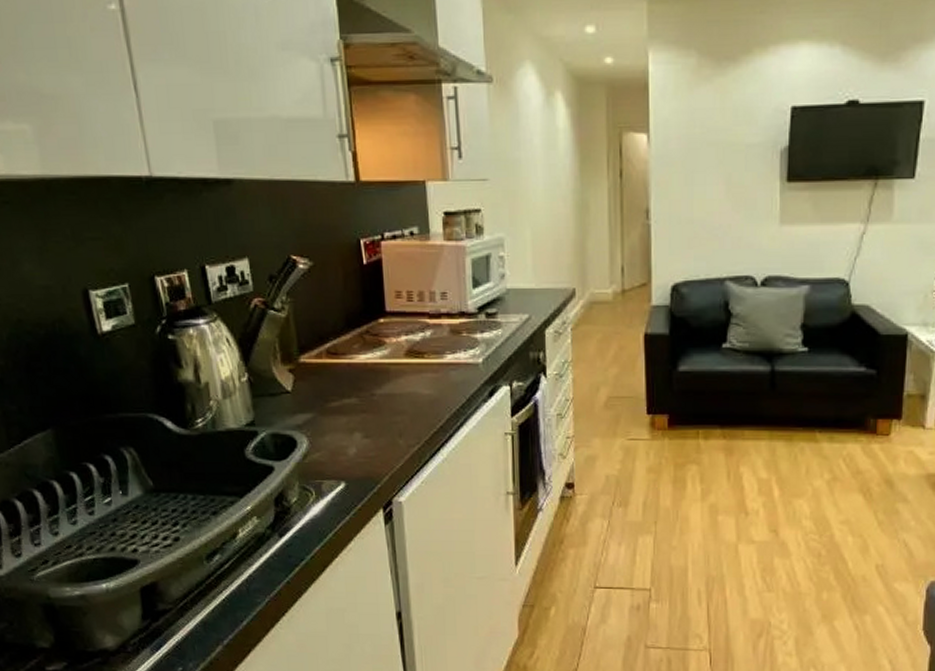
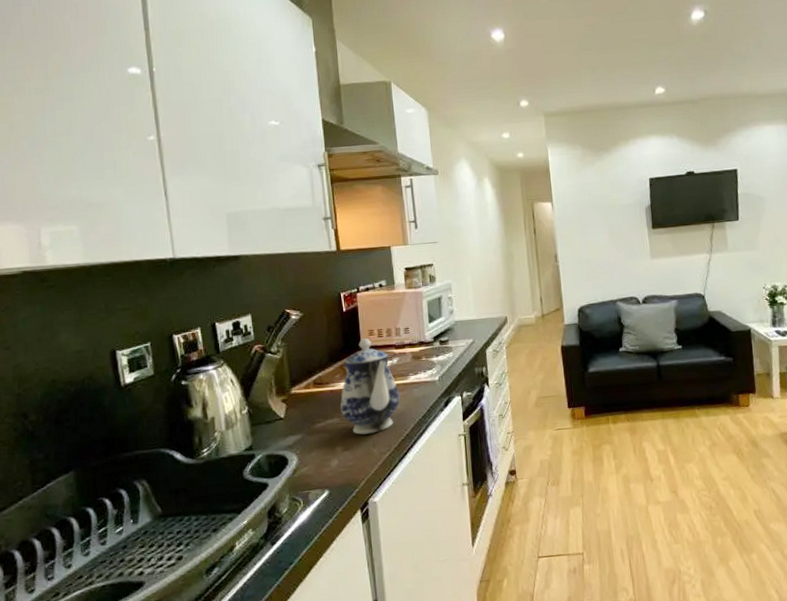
teapot: none [359,302,433,421] -> present [340,338,400,435]

